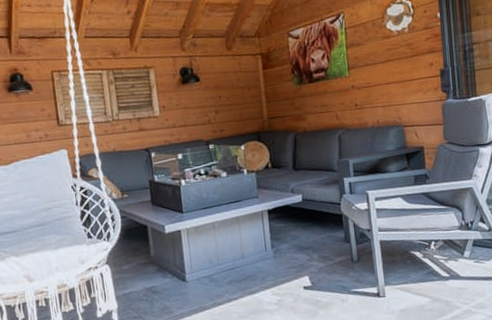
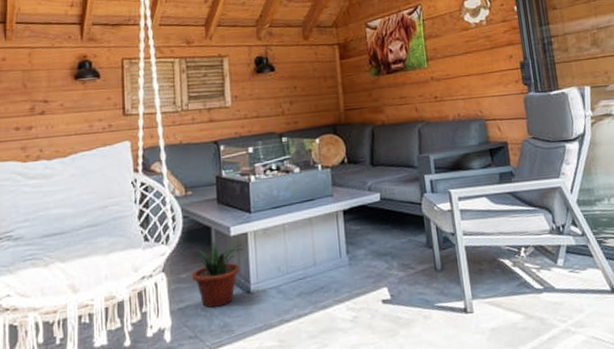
potted plant: none [133,238,178,294] -> present [192,242,244,308]

